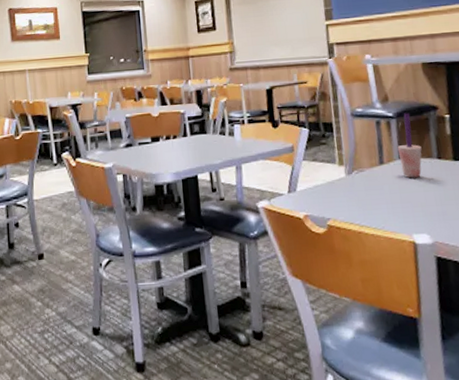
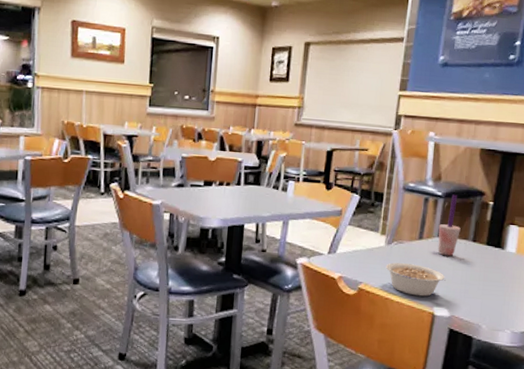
legume: none [351,191,419,226] -> present [385,262,446,297]

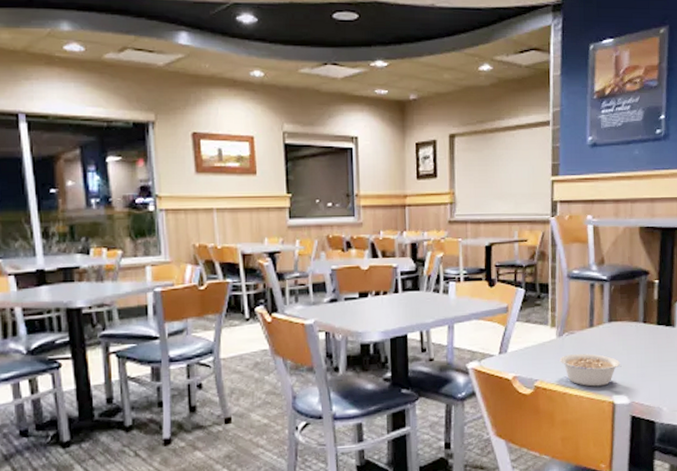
beverage cup: present [437,194,461,257] -> none [608,277,630,342]

